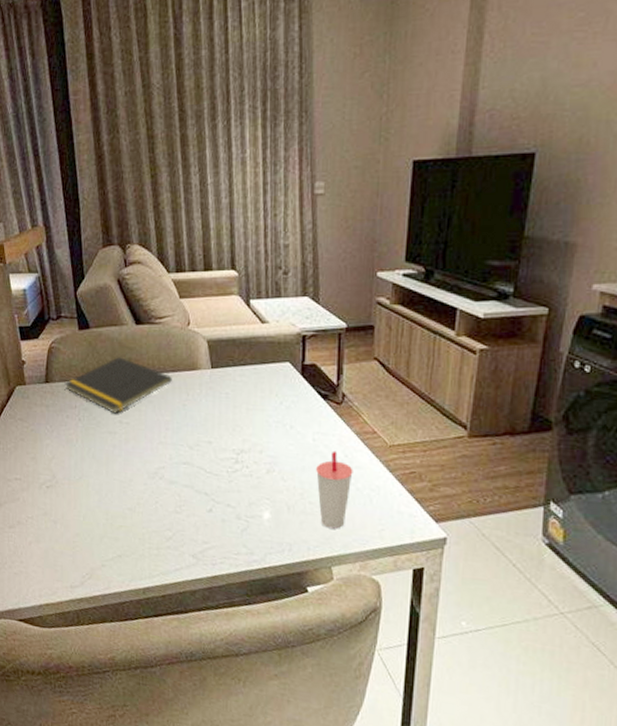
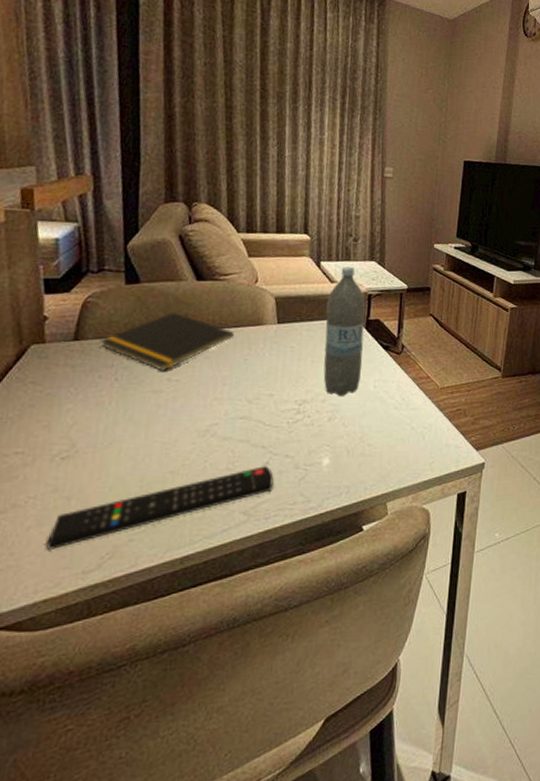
remote control: none [44,513,217,564] -> present [46,466,274,550]
water bottle: none [258,305,300,448] -> present [323,267,366,396]
cup: present [316,450,353,529] -> none [376,395,409,467]

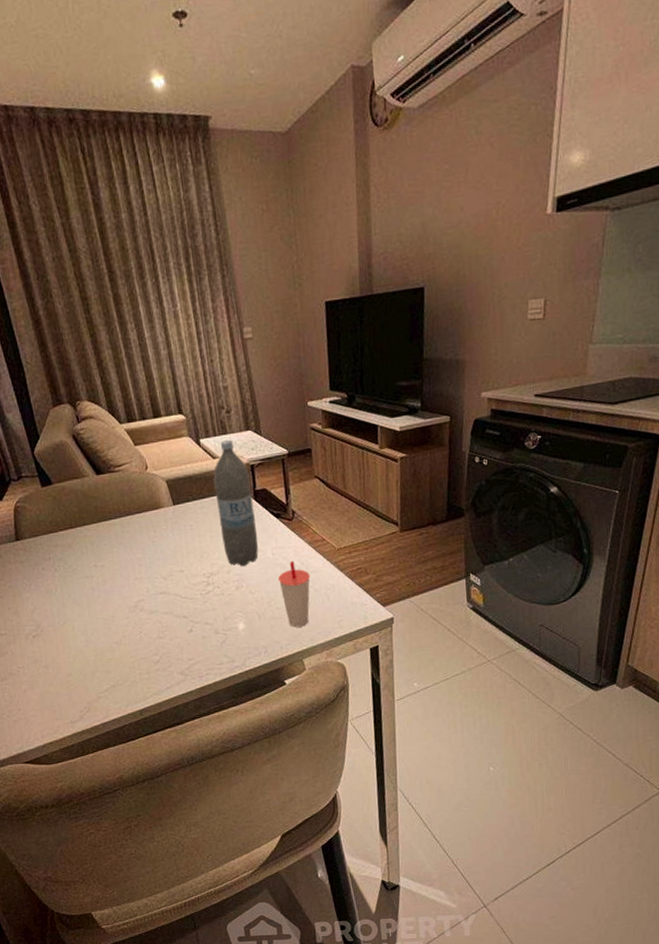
remote control: present [46,466,274,550] -> none [40,633,200,706]
notepad: present [100,313,234,371] -> none [35,506,139,559]
cup: none [376,395,409,467] -> present [278,560,310,627]

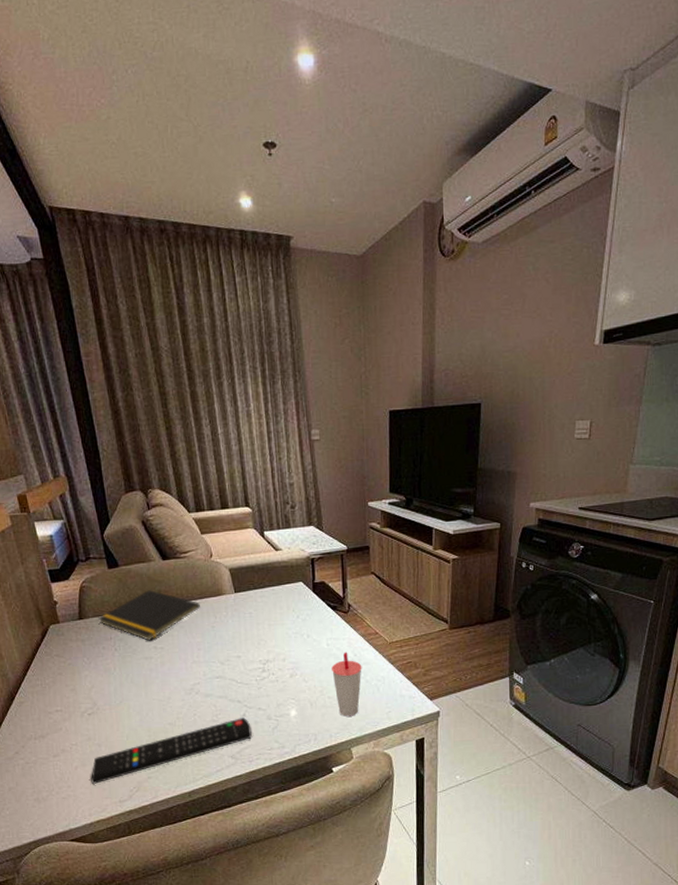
notepad: none [35,506,139,559] -> present [98,590,200,641]
remote control: none [40,633,200,706] -> present [91,718,252,784]
water bottle: present [213,440,259,566] -> none [275,534,314,655]

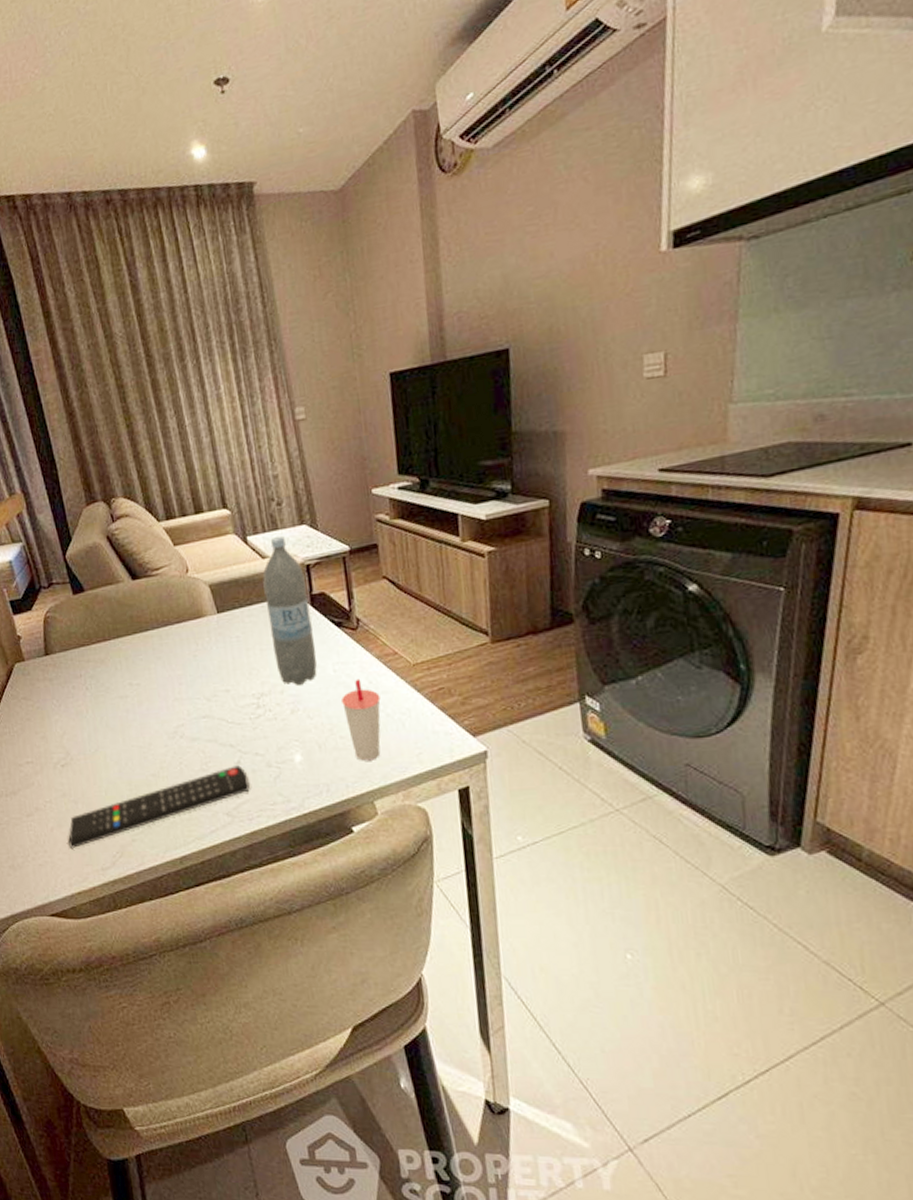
notepad: present [98,590,200,641] -> none [65,616,179,677]
water bottle: none [275,534,314,655] -> present [262,536,317,685]

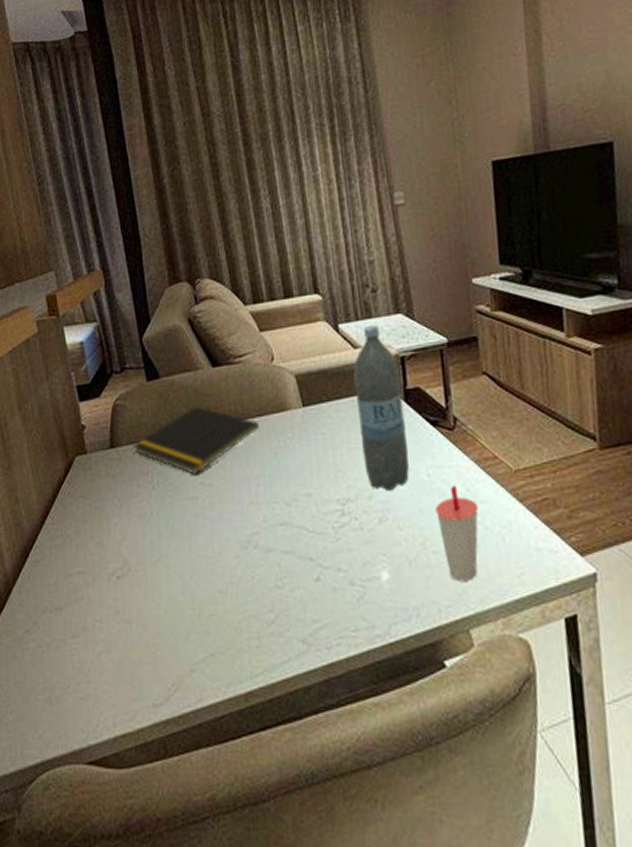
notepad: none [65,616,179,677] -> present [133,406,259,475]
remote control: present [68,765,250,848] -> none [117,582,329,678]

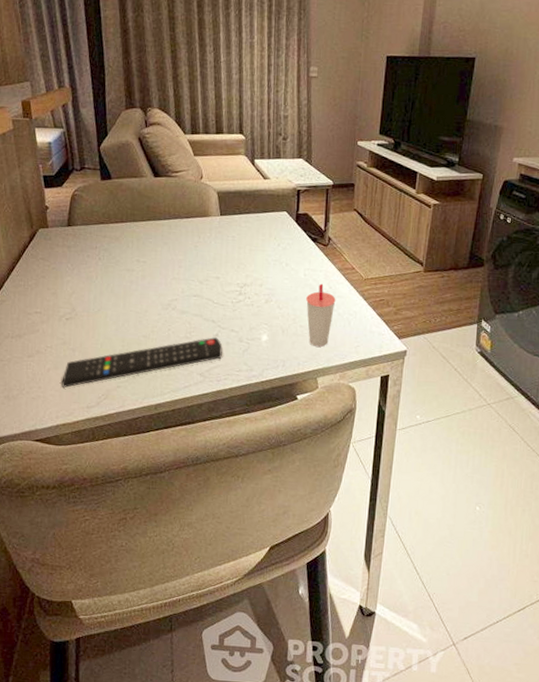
remote control: none [117,582,329,678] -> present [61,337,223,388]
notepad: present [133,406,259,475] -> none [86,204,186,254]
water bottle: present [353,325,409,491] -> none [260,164,295,282]

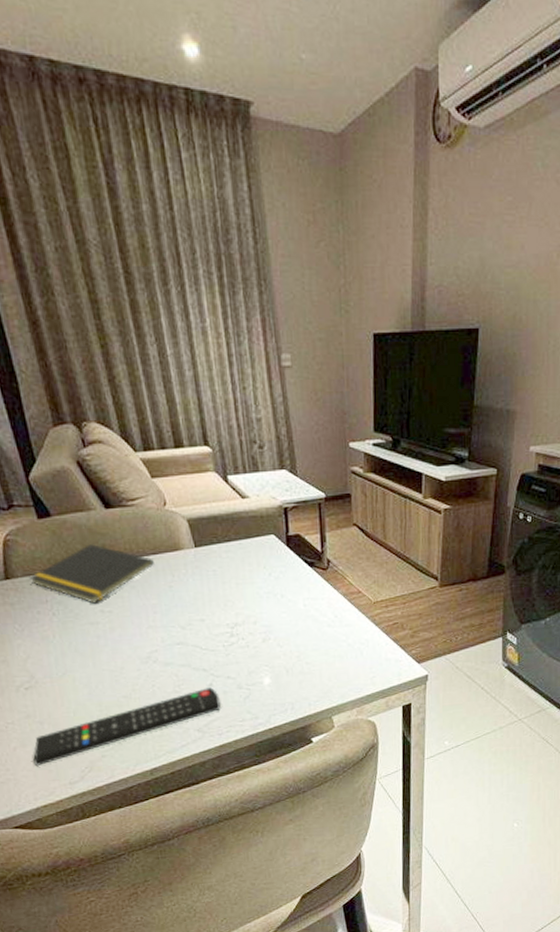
notepad: none [86,204,186,254] -> present [29,544,154,604]
cup: present [306,283,336,347] -> none [309,613,344,683]

